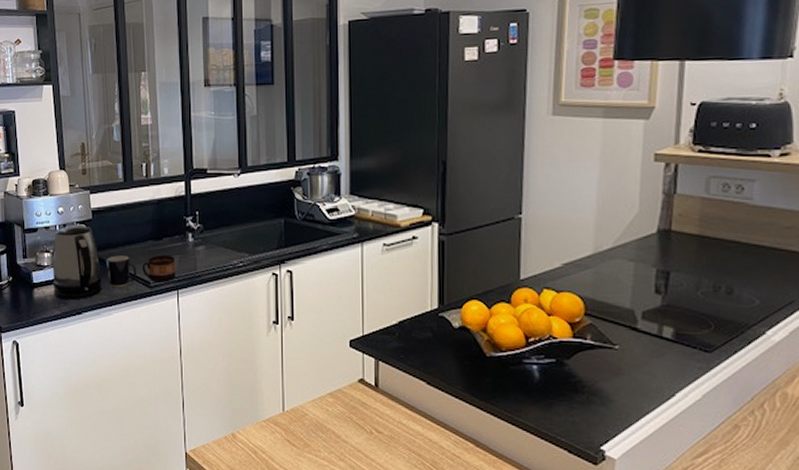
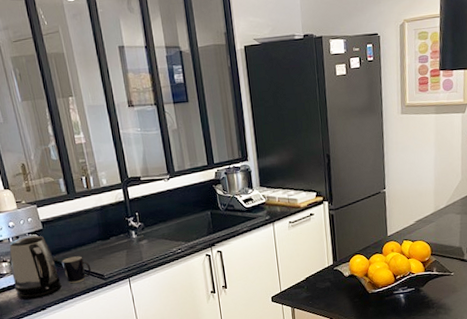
cup: present [142,254,176,283] -> none [95,250,126,275]

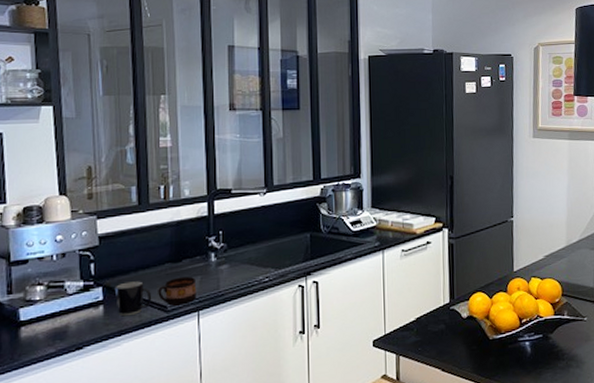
kettle: present [9,235,62,300] -> none [46,253,109,336]
cup: none [95,250,126,275] -> present [158,276,197,306]

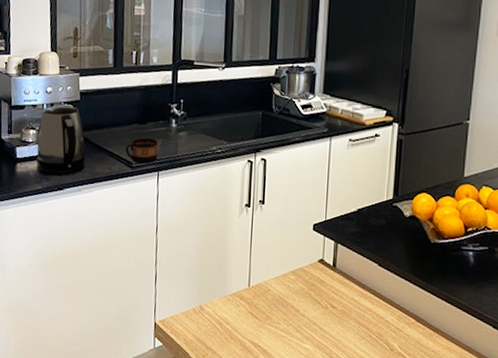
kettle: none [46,253,109,336] -> present [36,105,86,177]
mug: present [114,281,152,317] -> none [90,136,121,167]

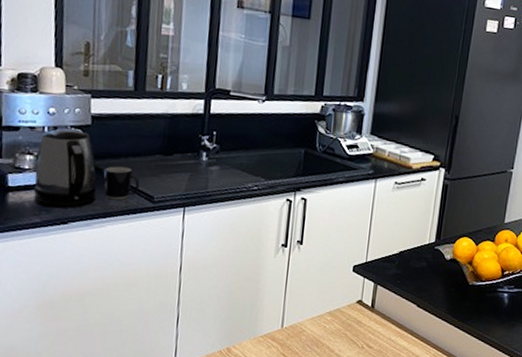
mug: none [90,136,121,167] -> present [103,166,140,200]
cup: present [125,137,158,164] -> none [146,170,185,199]

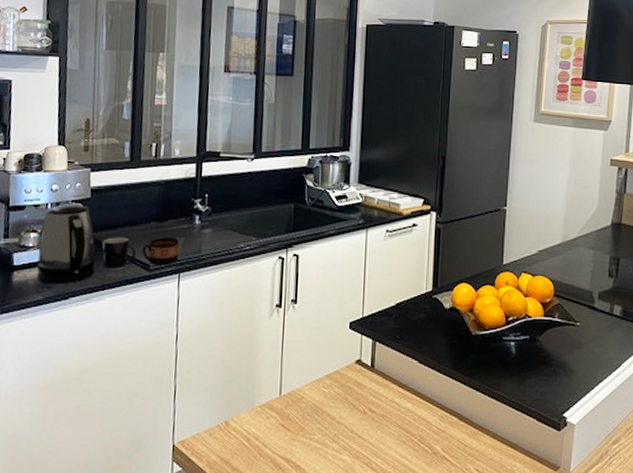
cup: none [146,170,185,199] -> present [142,237,179,266]

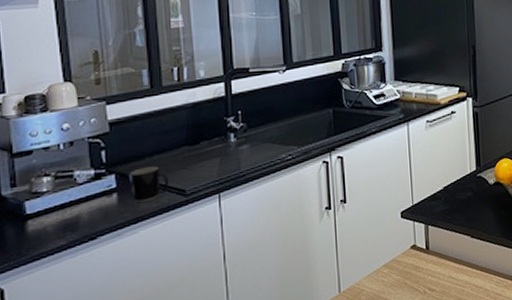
kettle: present [36,204,96,284] -> none [54,140,124,227]
cup: present [142,237,179,266] -> none [175,158,217,190]

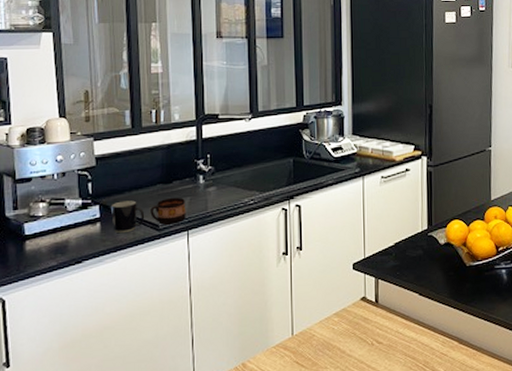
cup: none [175,158,217,190] -> present [150,197,186,225]

